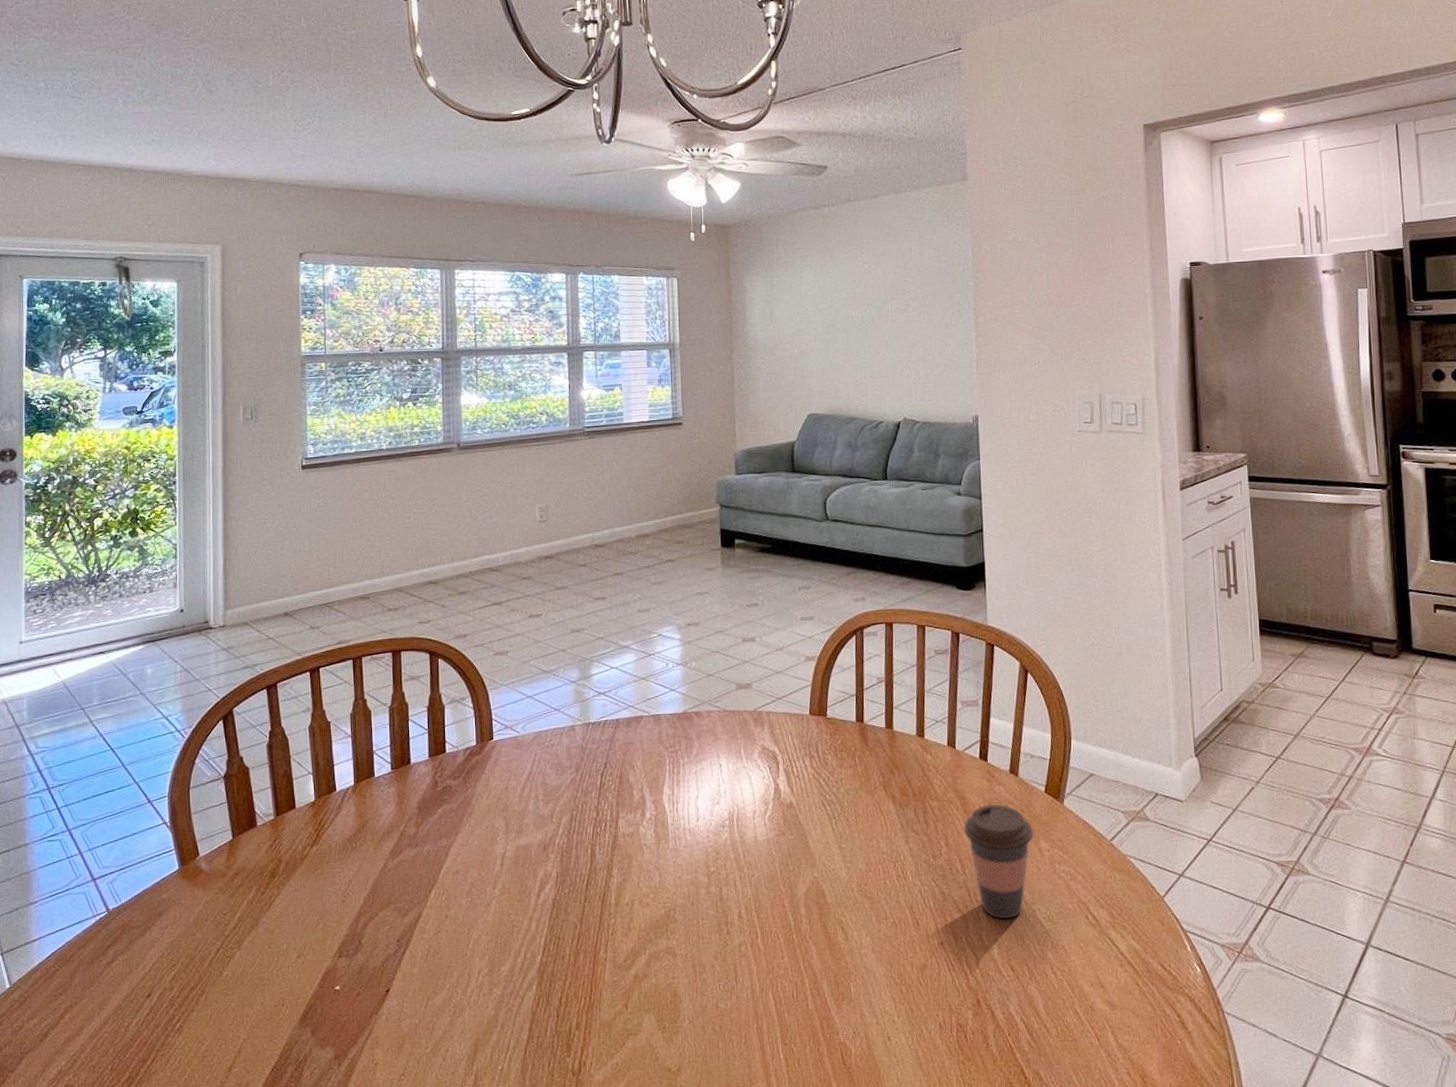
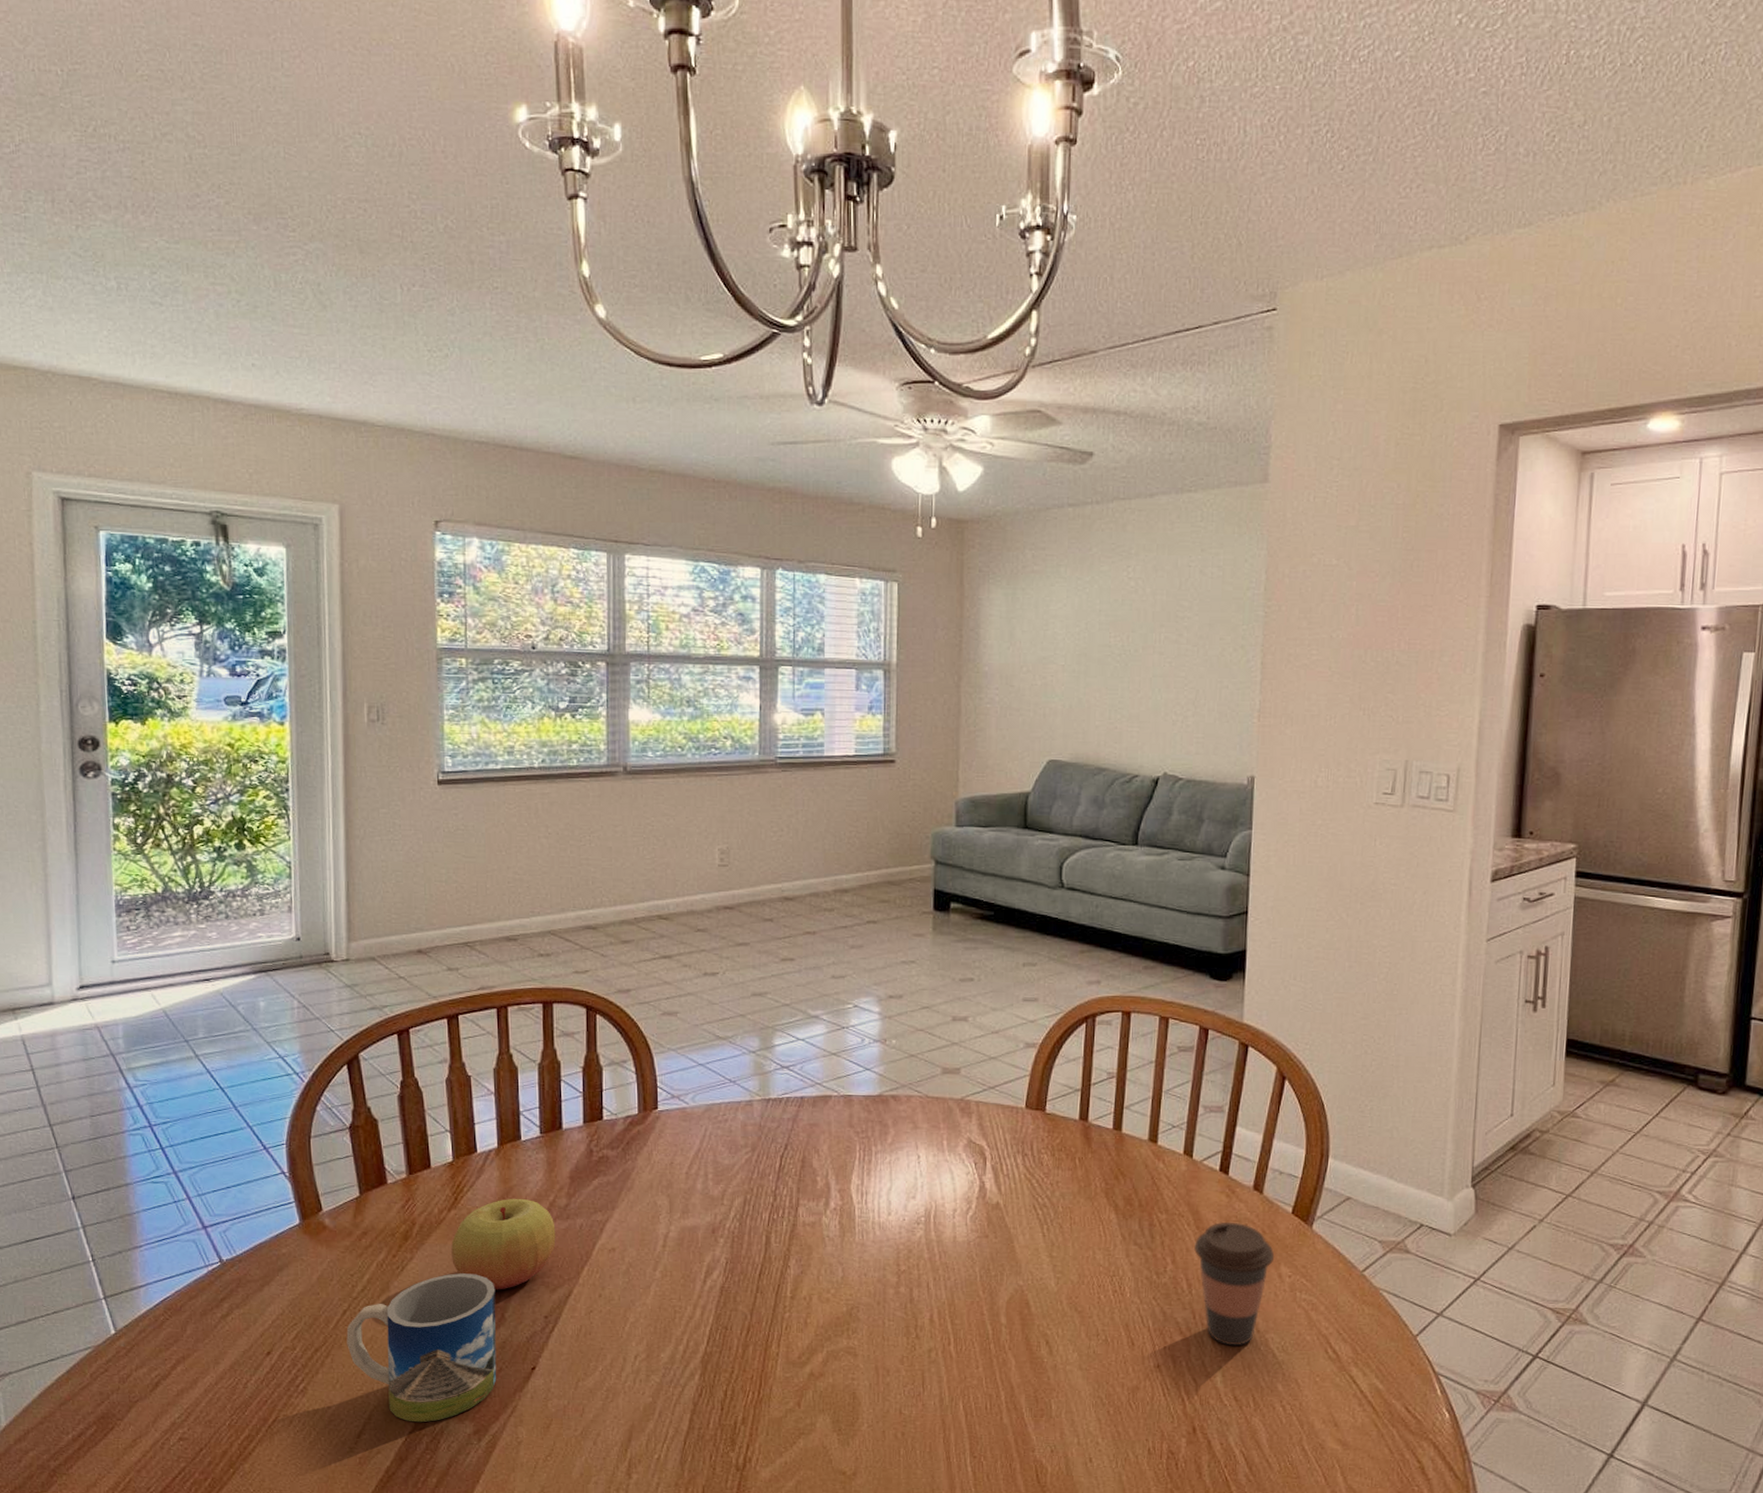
mug: none [219,904,355,1052] -> present [346,1273,497,1423]
apple: none [314,831,406,918] -> present [451,1199,556,1290]

